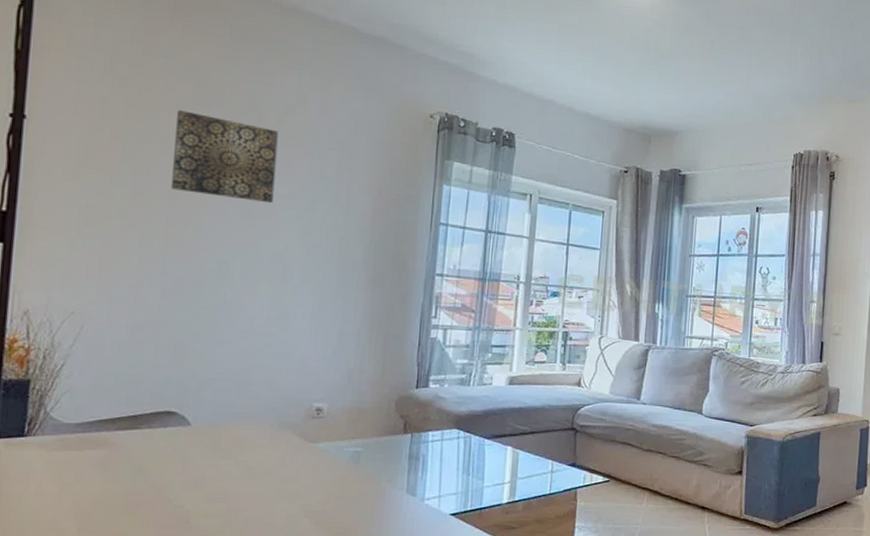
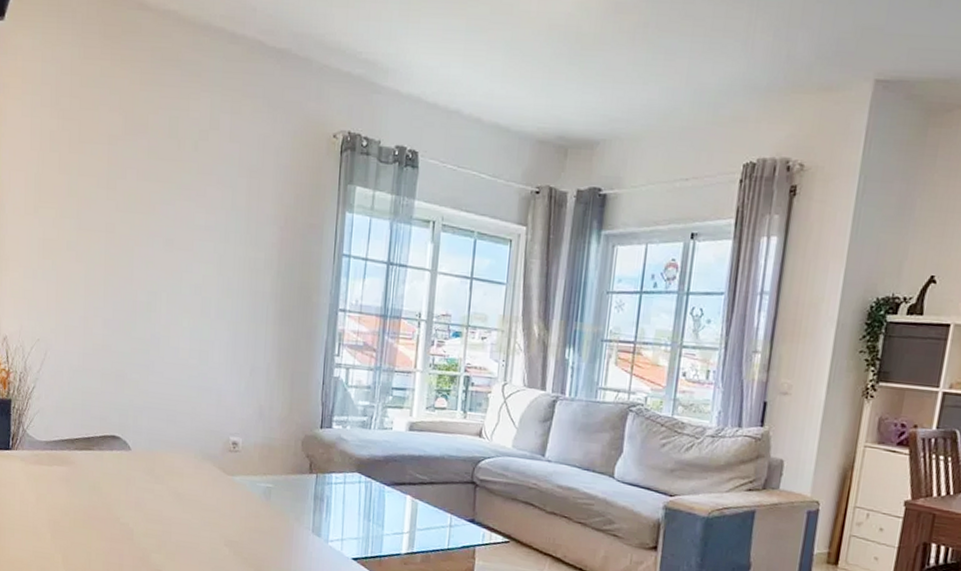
wall art: present [171,110,279,204] -> none [108,141,195,235]

